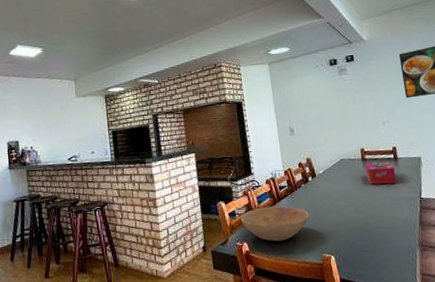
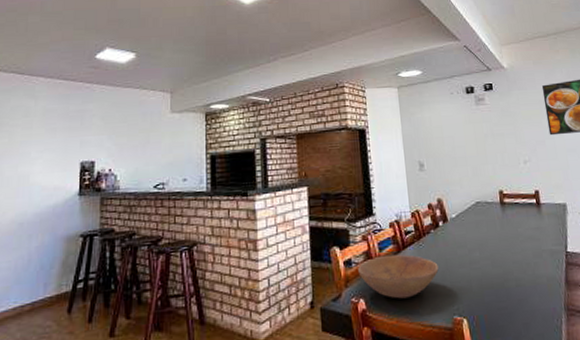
tissue box: present [364,161,397,185] -> none [503,206,539,234]

